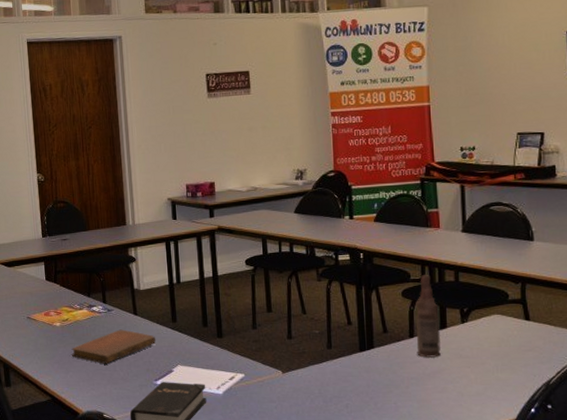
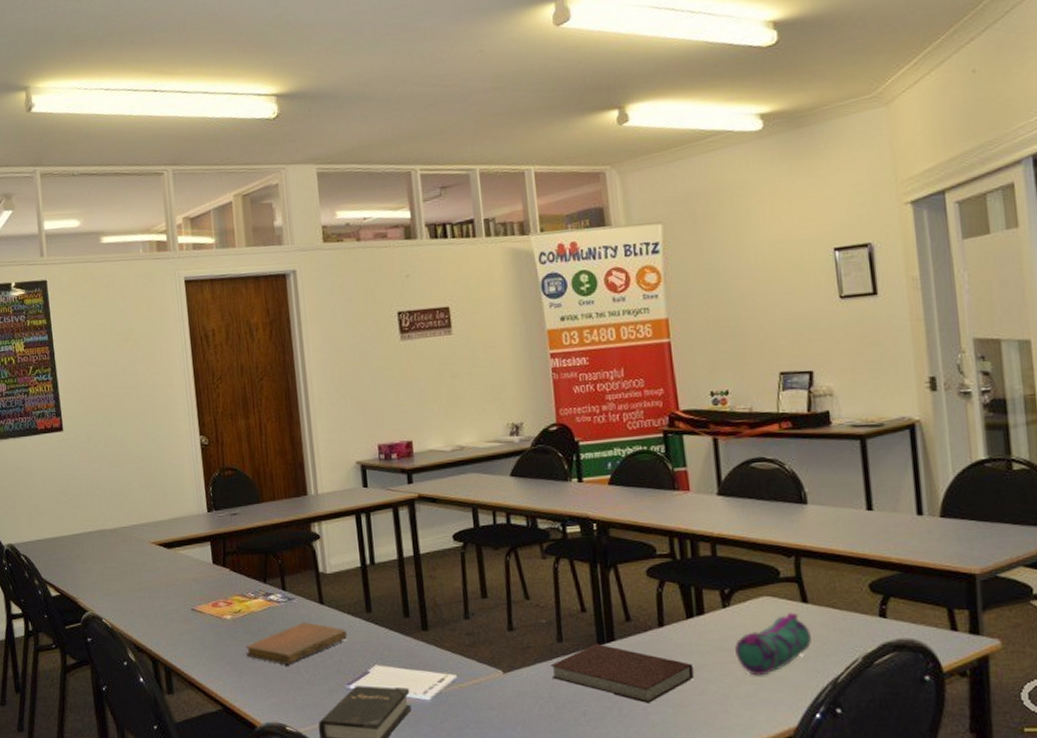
notebook: none [321,350,436,399] -> present [550,643,694,703]
bottle: present [415,274,442,358] -> none [664,547,699,651]
pencil case: none [470,328,531,378] -> present [735,612,811,676]

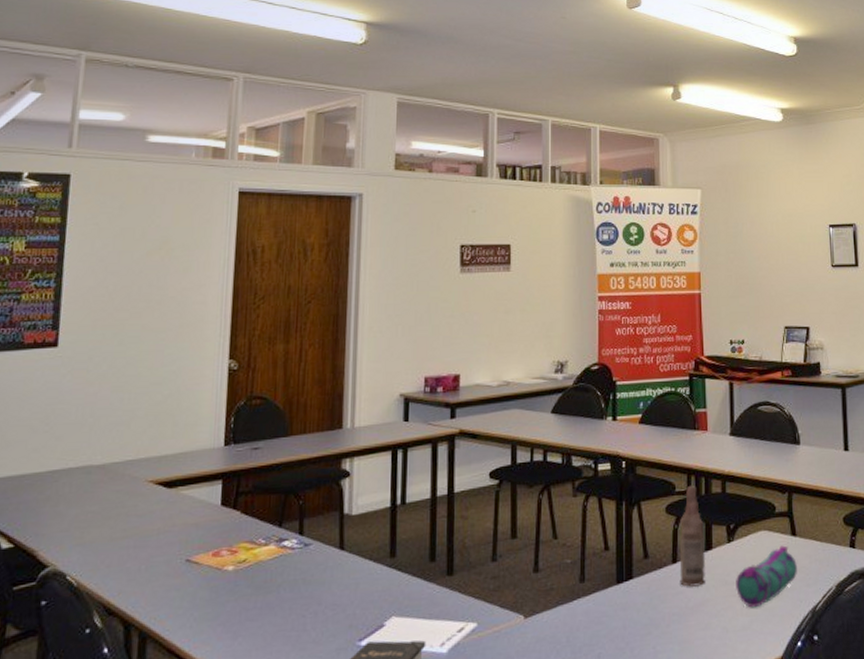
notebook: present [245,622,347,665] -> none [245,571,365,622]
notebook: present [550,643,694,703] -> none [571,582,699,642]
bottle: none [664,547,699,651] -> present [679,485,706,587]

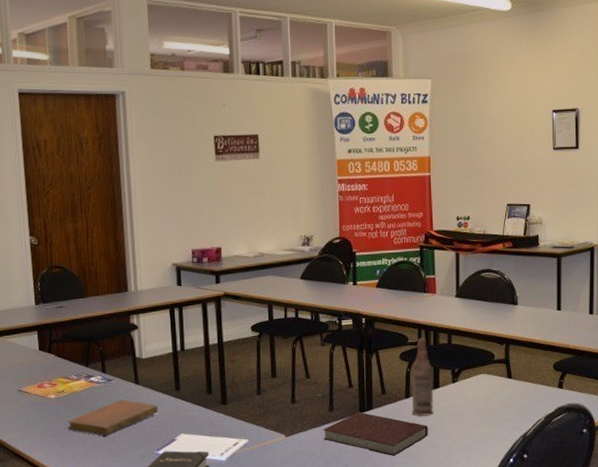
notebook: none [245,571,365,622] -> present [67,399,158,436]
notebook: none [571,582,699,642] -> present [322,412,428,456]
pencil case: present [736,545,797,608] -> none [459,385,511,433]

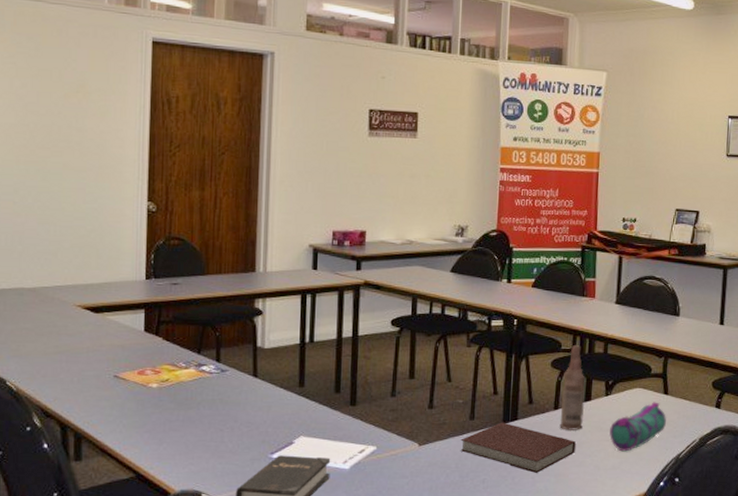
notebook: present [67,399,158,436] -> none [168,393,277,434]
pencil case: none [459,385,511,433] -> present [609,402,666,452]

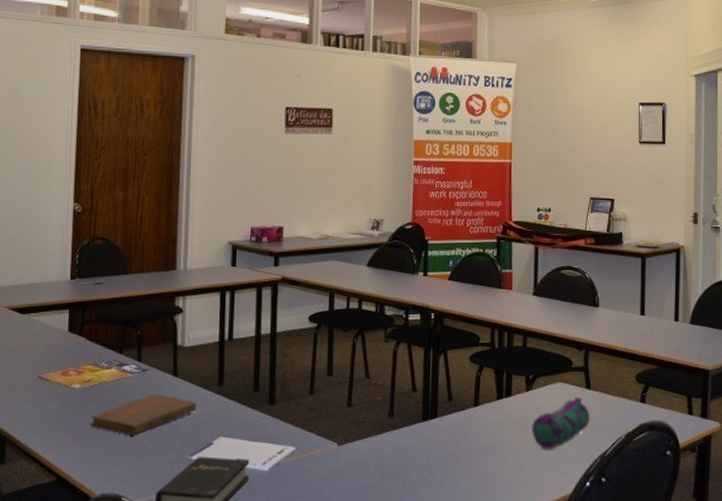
notebook: none [168,393,277,434] -> present [90,393,196,435]
notebook: present [460,422,576,473] -> none [379,420,497,473]
bottle: present [559,344,585,430] -> none [480,338,506,428]

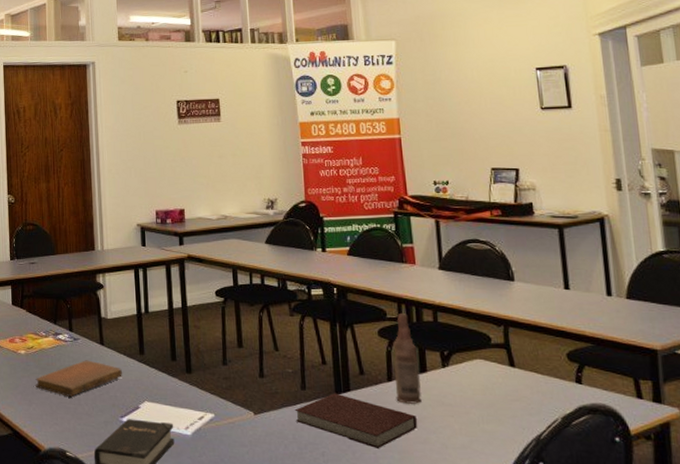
notebook: none [379,420,497,473] -> present [294,393,417,448]
bottle: none [480,338,506,428] -> present [393,312,422,404]
pencil case: present [532,397,590,450] -> none [453,375,518,430]

